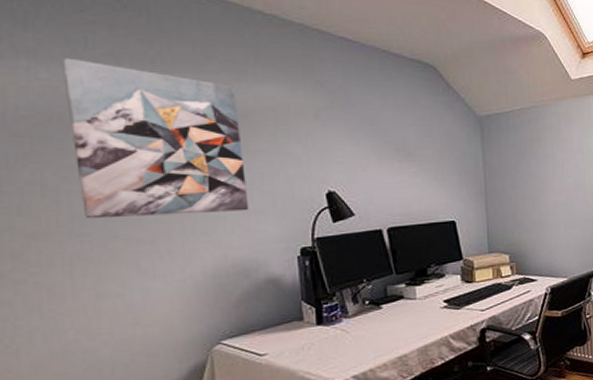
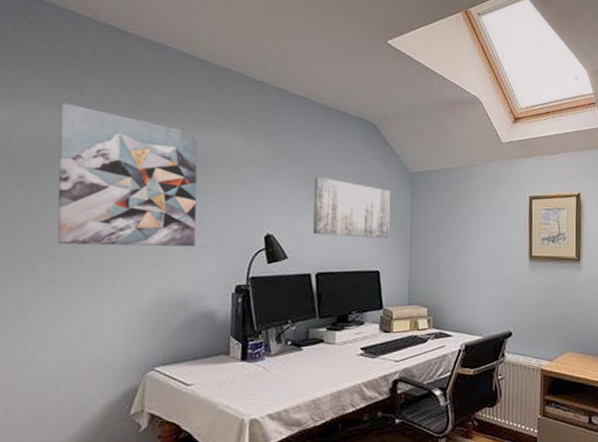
wall art: none [374,126,462,188] -> present [312,177,391,238]

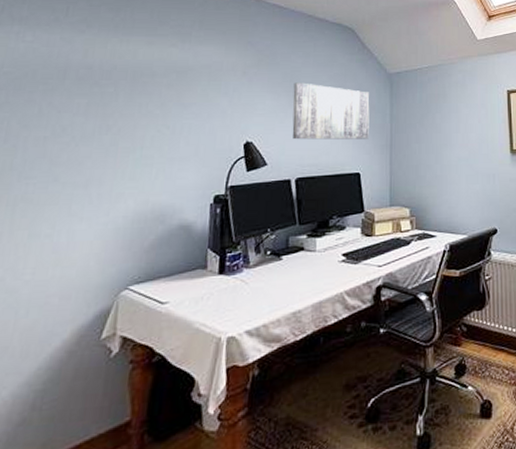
wall art: present [57,102,198,247] -> none [35,24,180,163]

